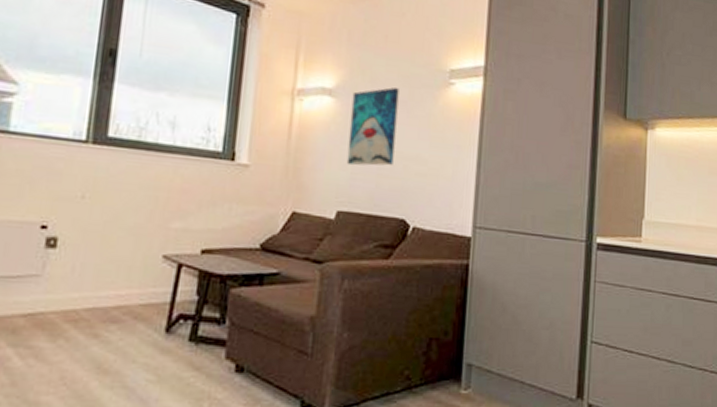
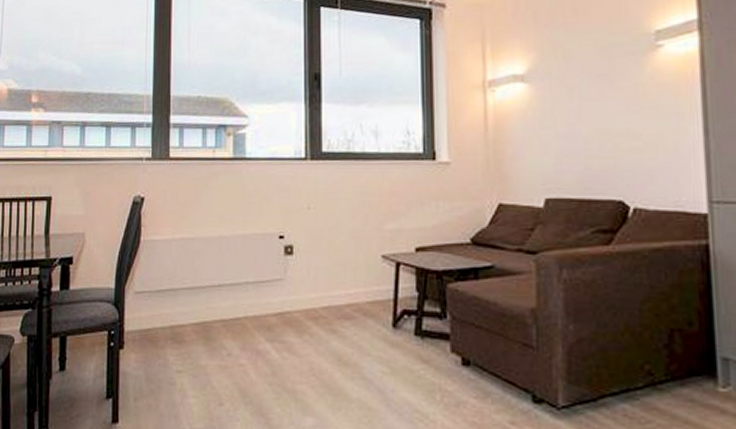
wall art: present [346,87,399,166] -> none [546,62,601,150]

